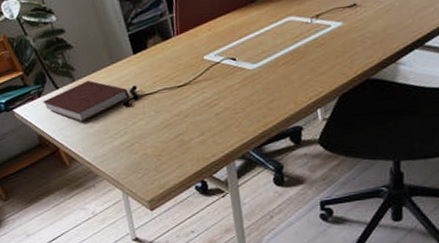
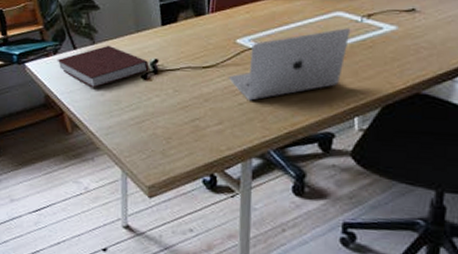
laptop: none [201,30,303,110] -> present [228,28,351,101]

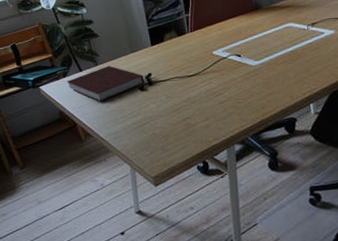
laptop: present [228,28,351,101] -> none [209,35,301,99]

